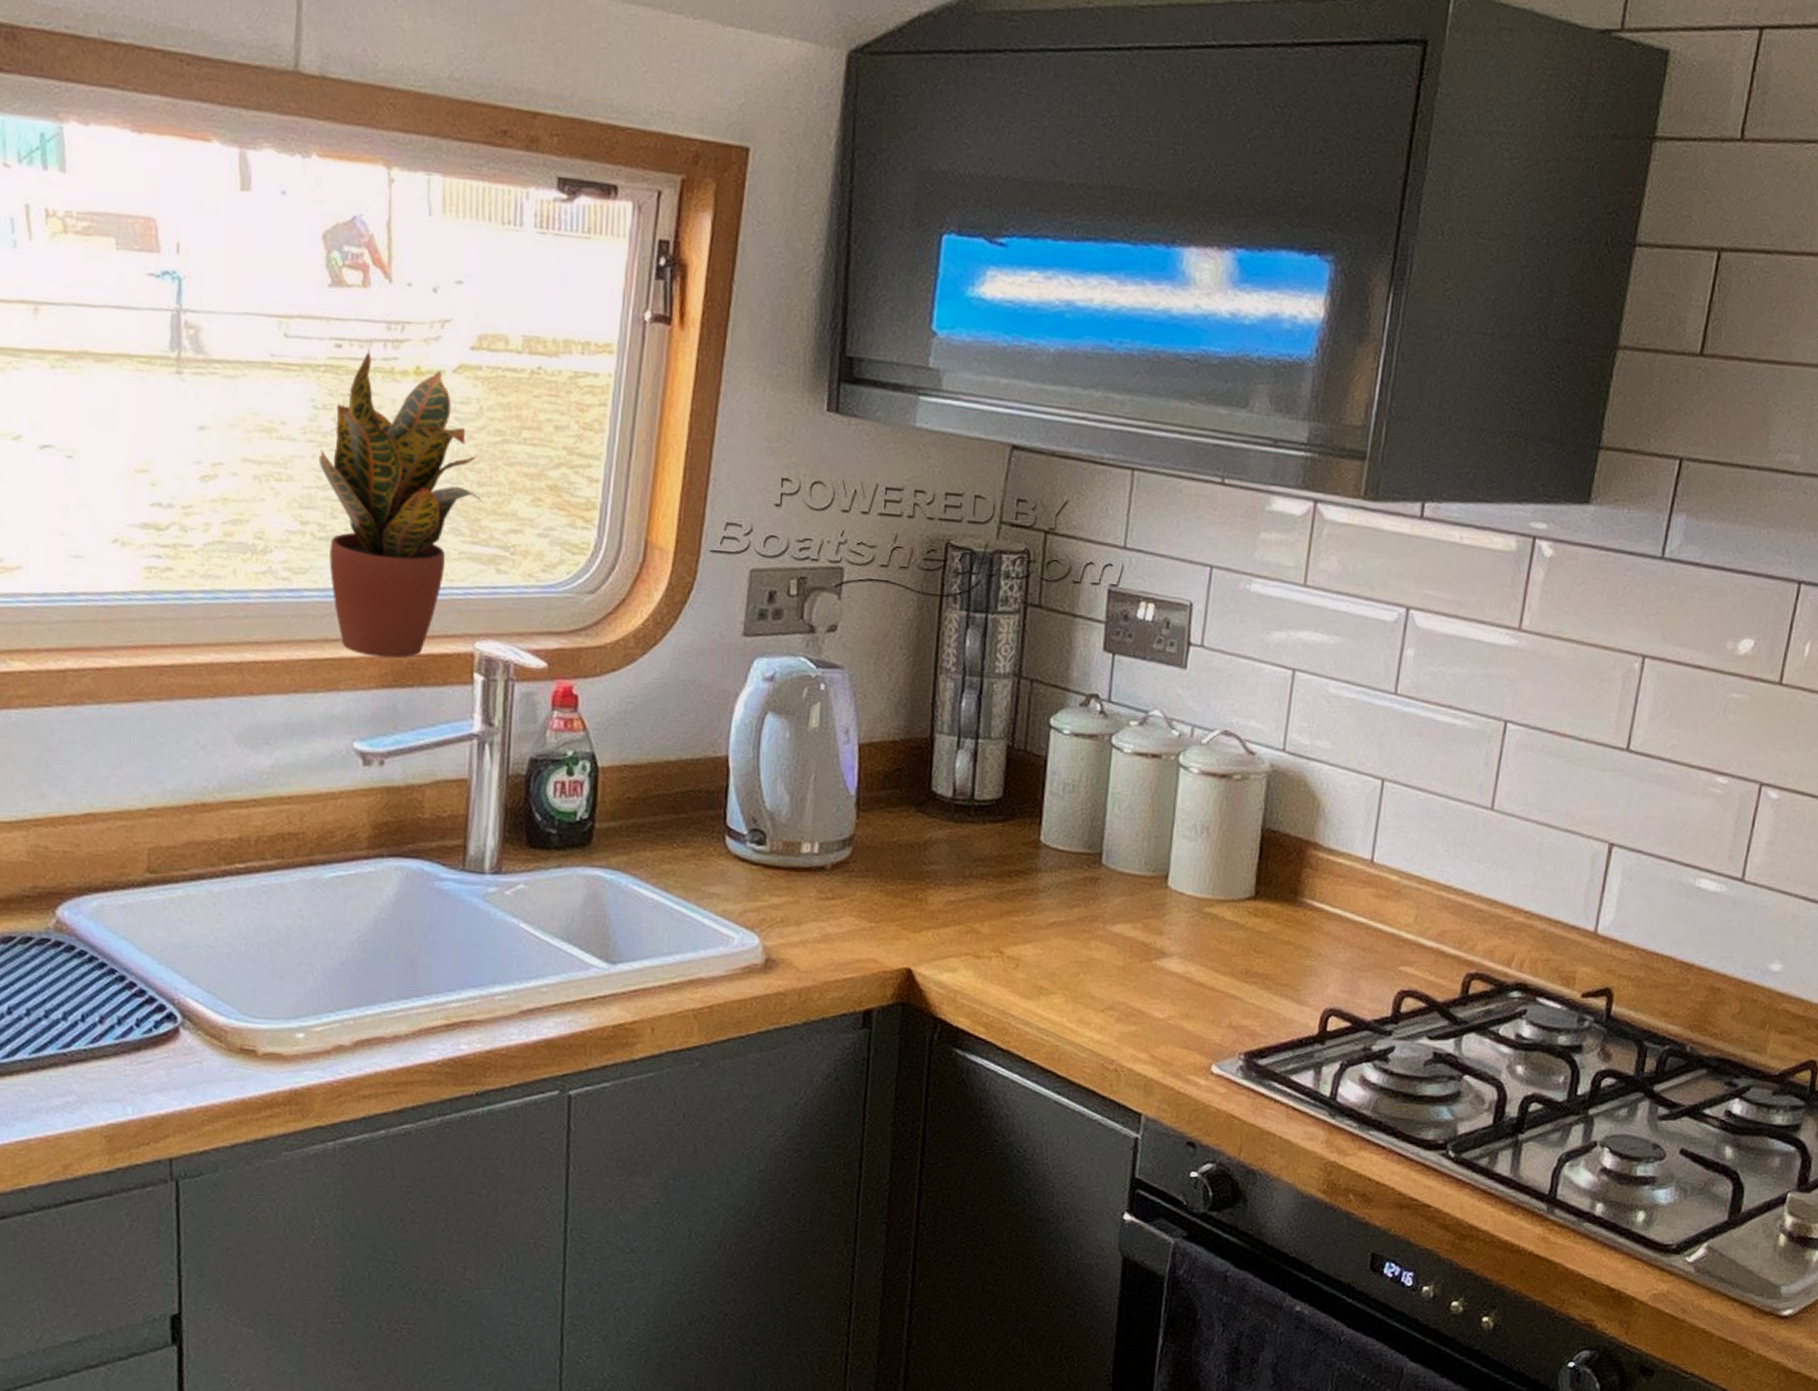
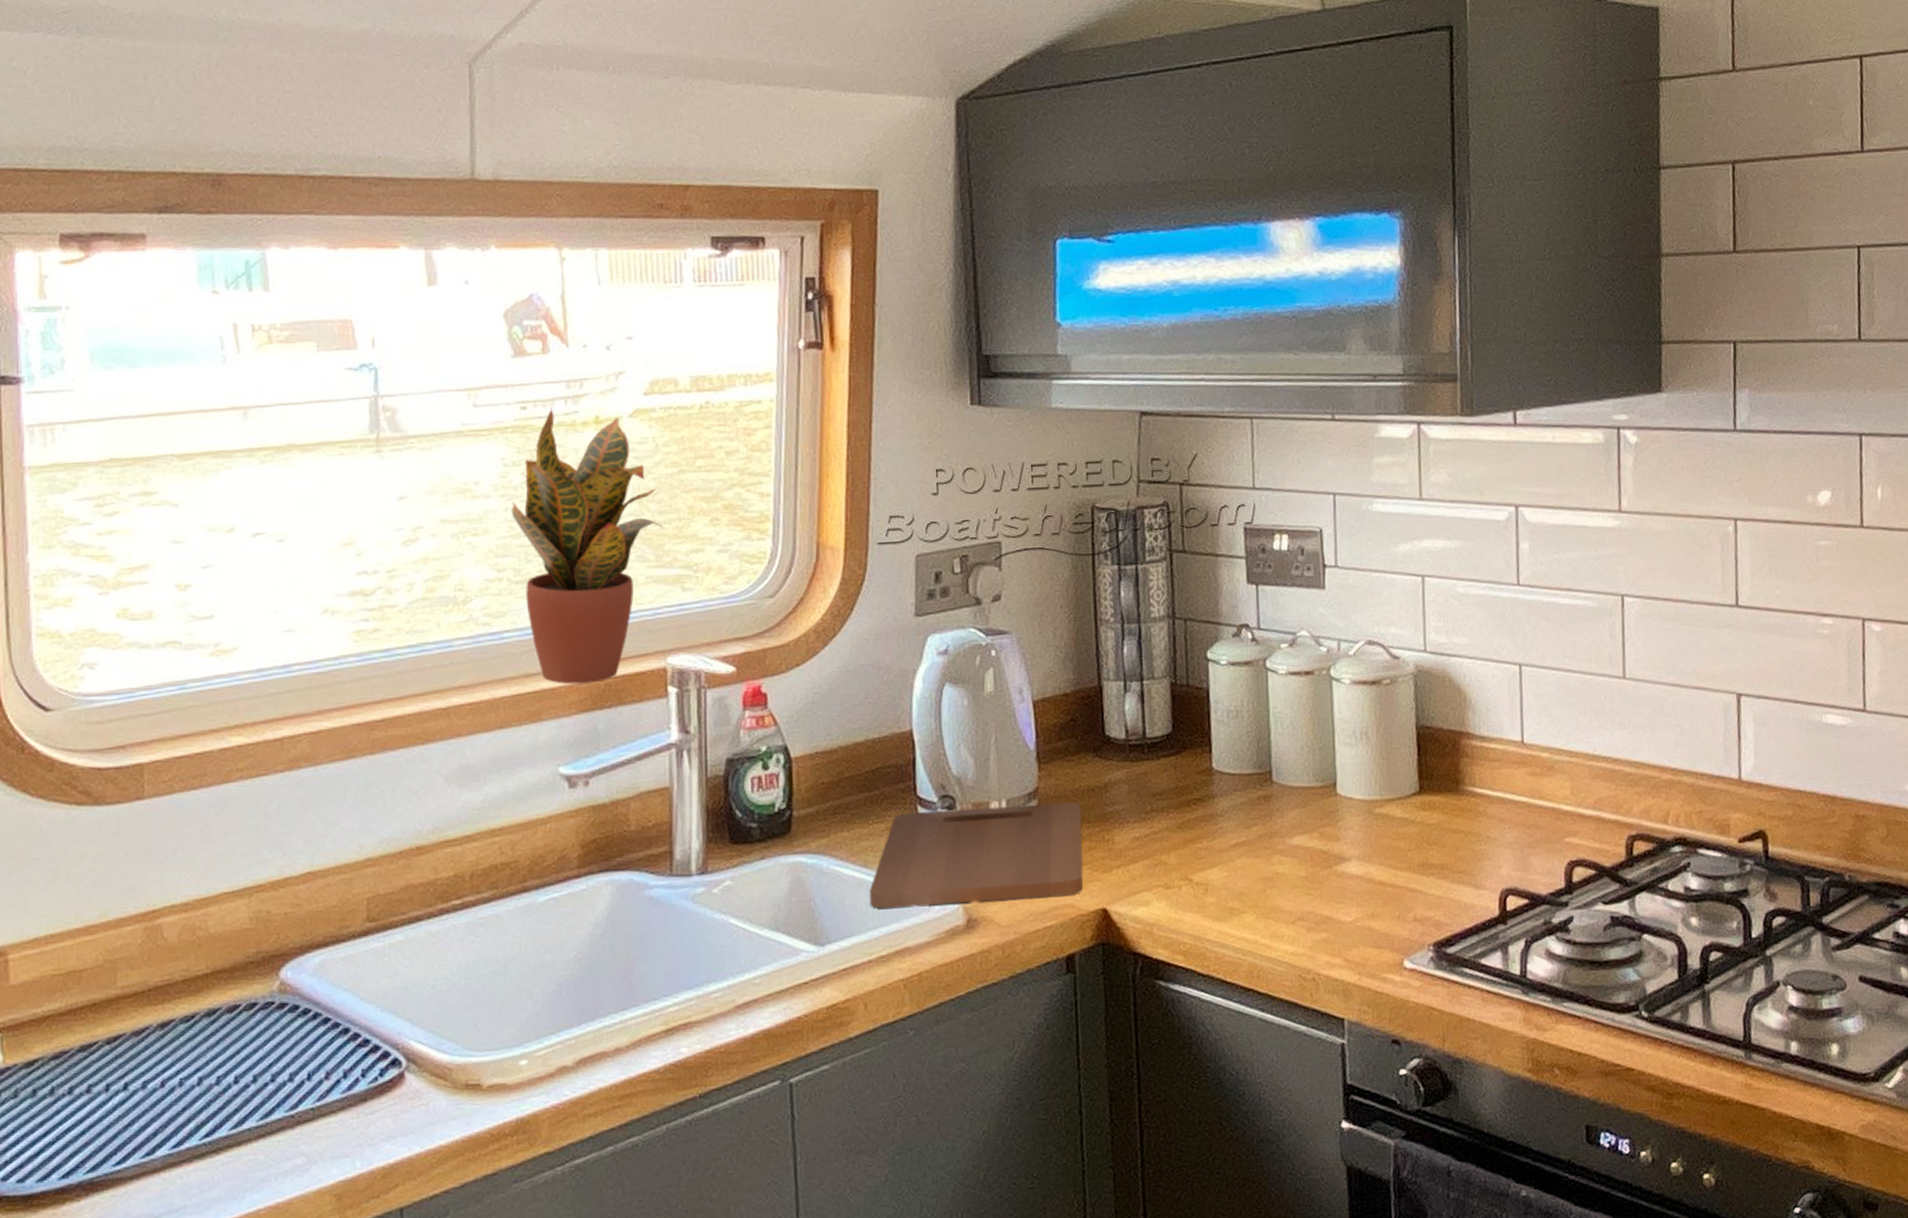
cutting board: none [666,841,897,950] -> present [869,802,1083,909]

